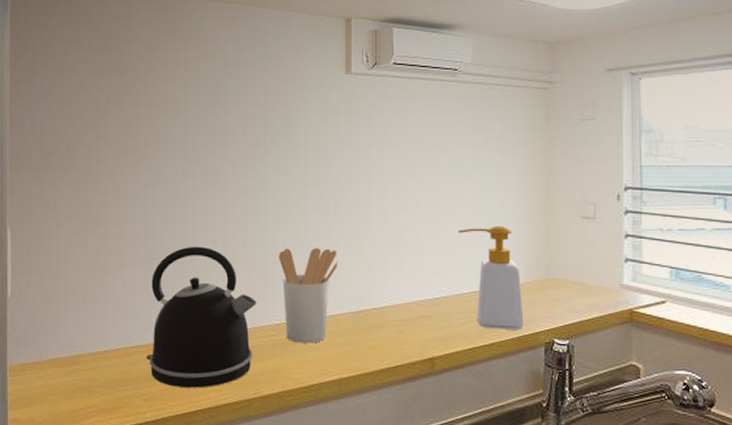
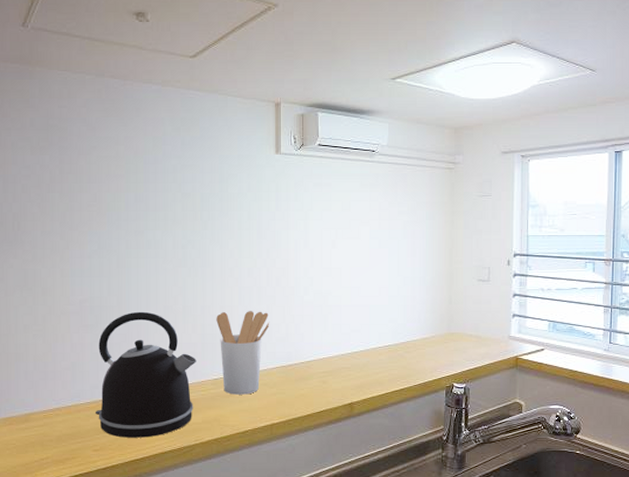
soap bottle: present [458,225,524,330] -> none [374,288,429,377]

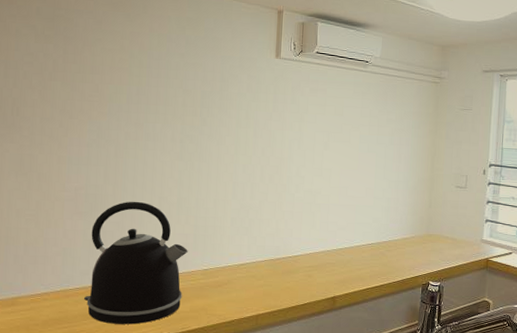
utensil holder: present [216,311,270,395] -> none [209,205,261,286]

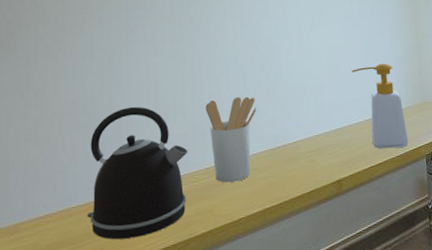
utensil holder: none [209,205,261,286] -> present [205,96,257,183]
soap bottle: none [361,191,408,274] -> present [351,63,409,149]

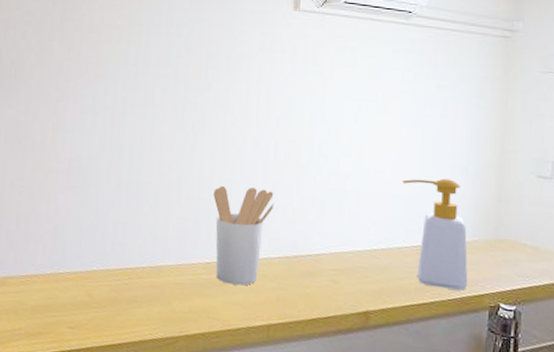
kettle: present [87,106,188,240] -> none [74,176,188,321]

